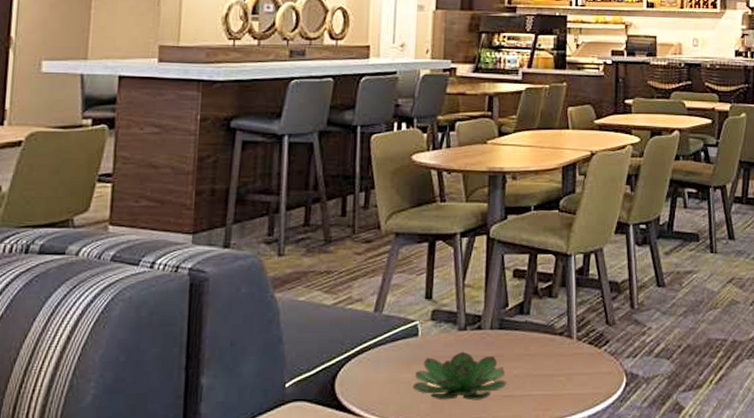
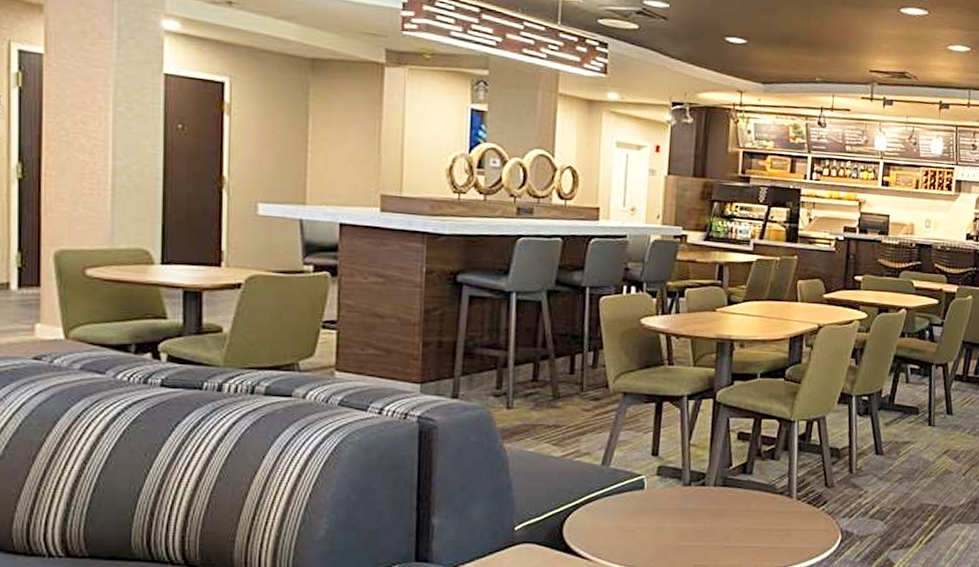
succulent plant: present [412,351,507,401] -> none [637,505,728,549]

